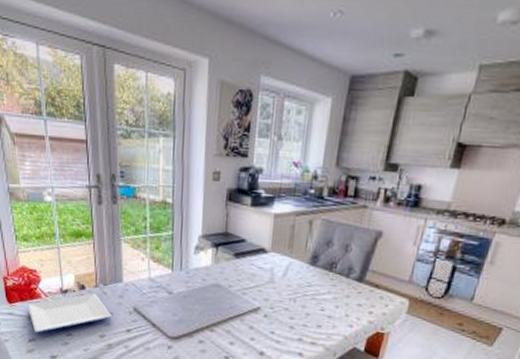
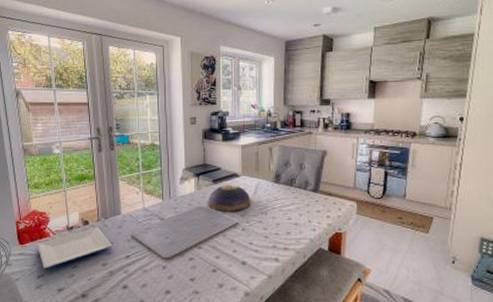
decorative bowl: none [226,260,279,294] -> present [208,184,251,211]

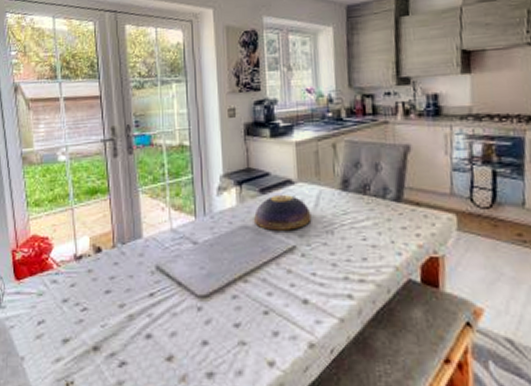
plate: present [37,226,113,269] -> none [37,254,132,312]

